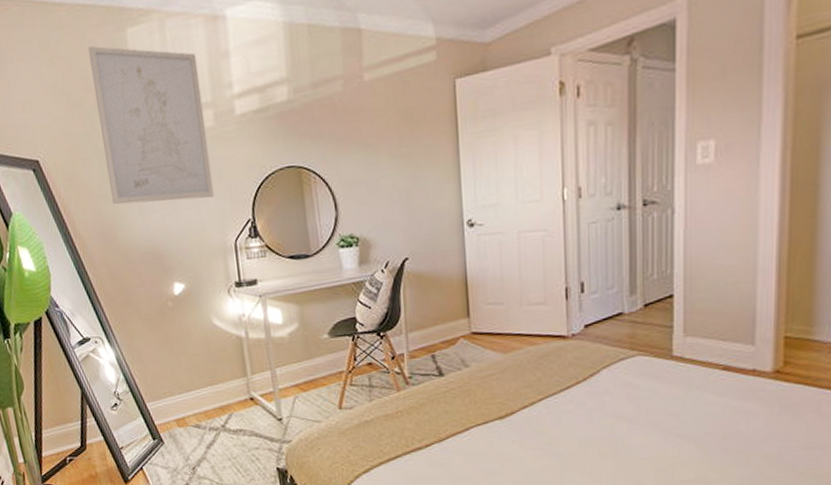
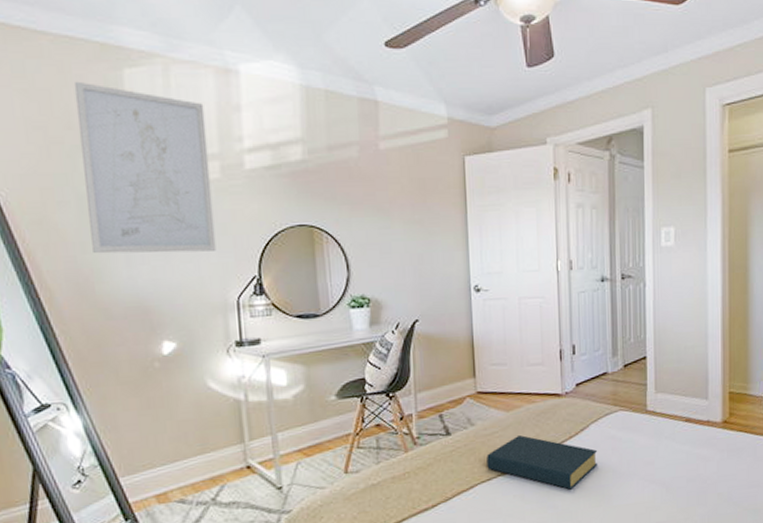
hardback book: none [482,379,611,438] -> present [487,435,598,490]

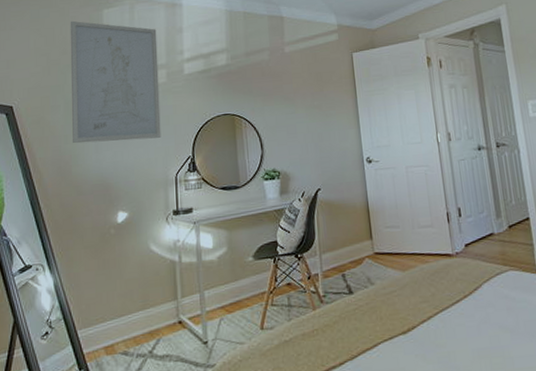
hardback book: present [487,435,598,490] -> none [387,294,495,350]

